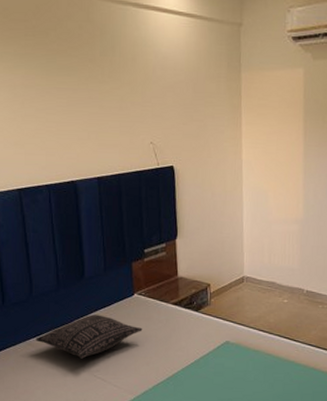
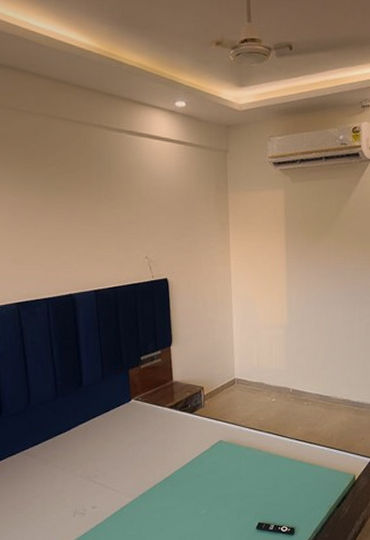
pillow: present [36,314,143,359] -> none [33,421,140,465]

